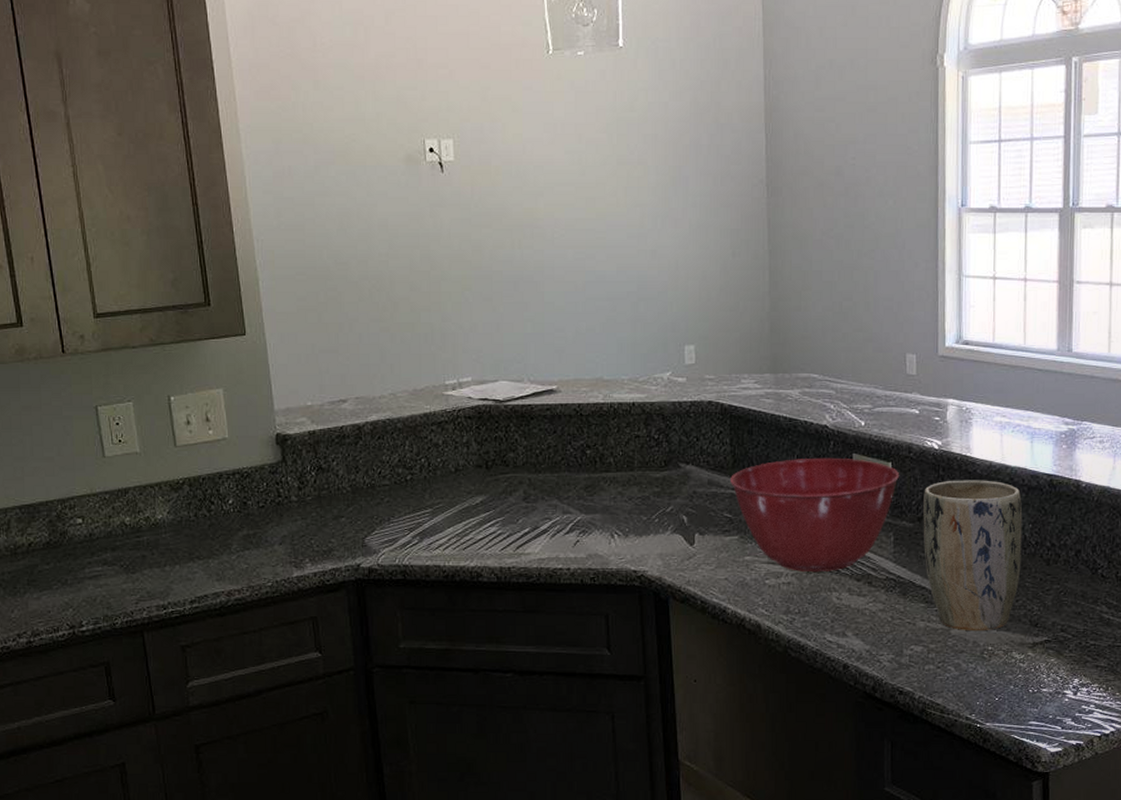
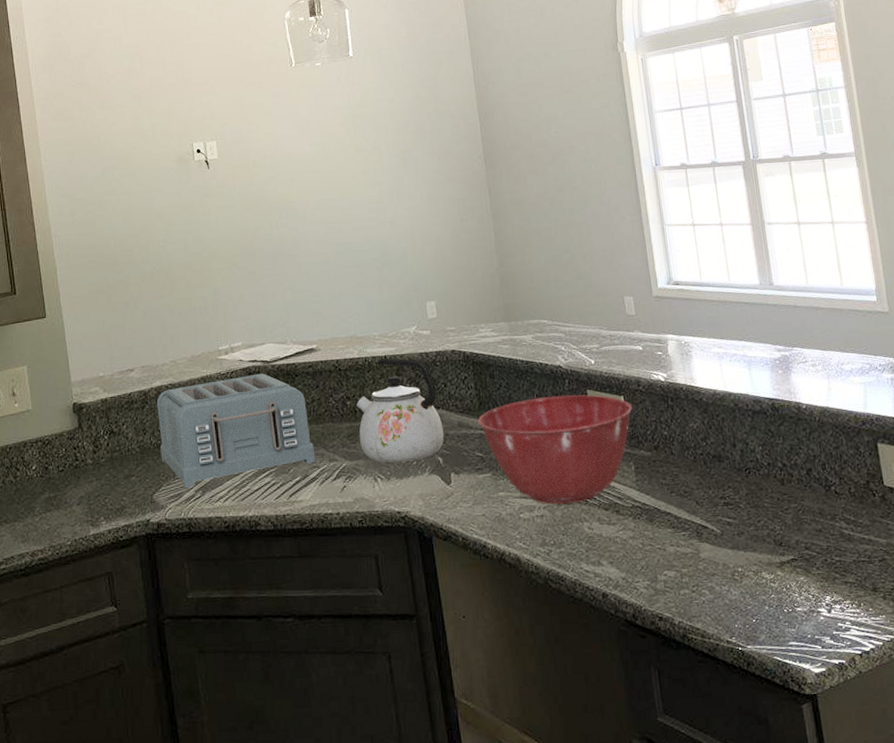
toaster: none [372,414,548,533] -> present [157,373,316,488]
kettle: none [597,406,691,519] -> present [356,358,444,463]
plant pot: present [923,480,1023,630] -> none [656,407,758,553]

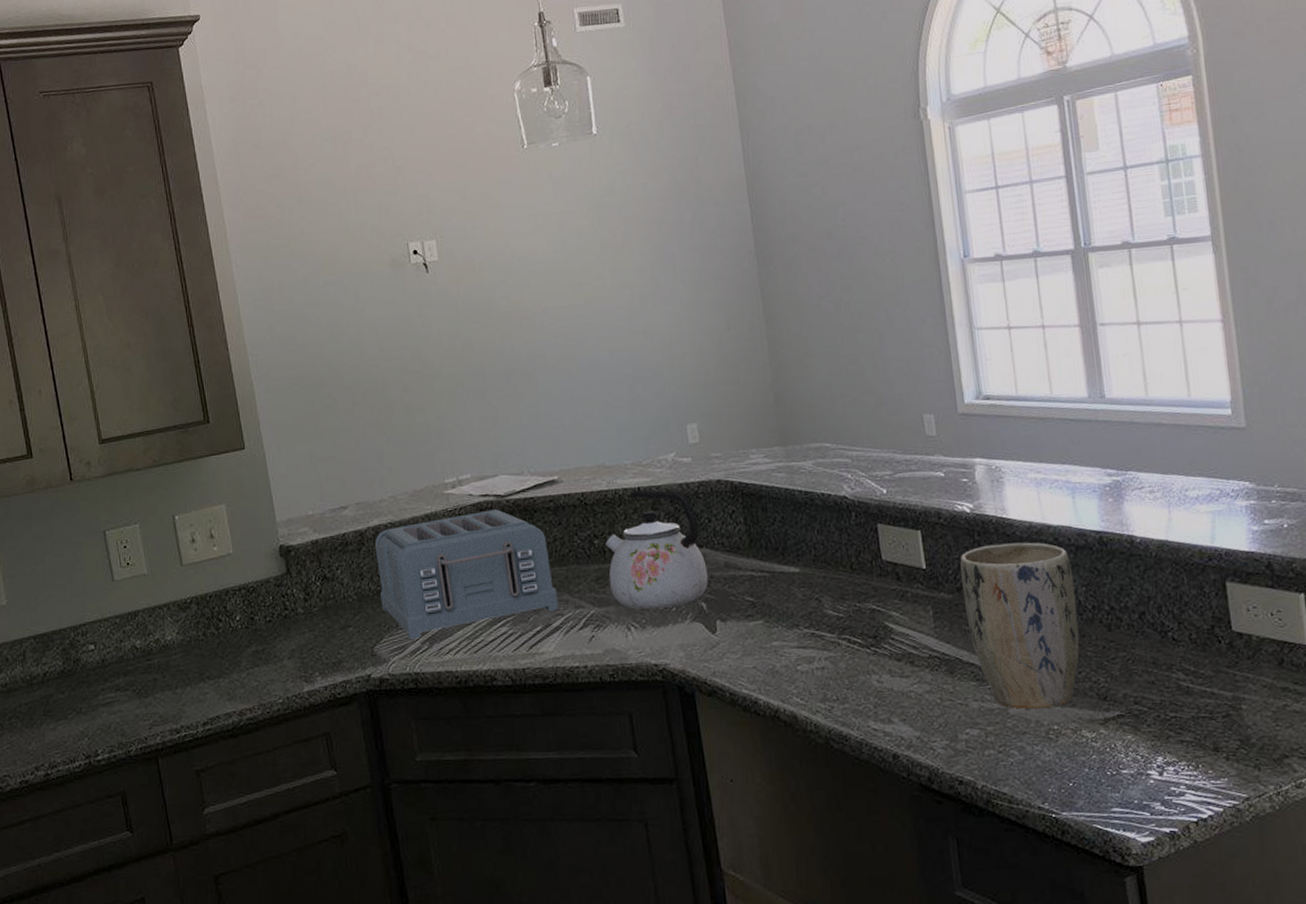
mixing bowl: present [478,395,632,504] -> none [748,529,931,655]
plant pot: none [656,407,758,553] -> present [960,542,1080,709]

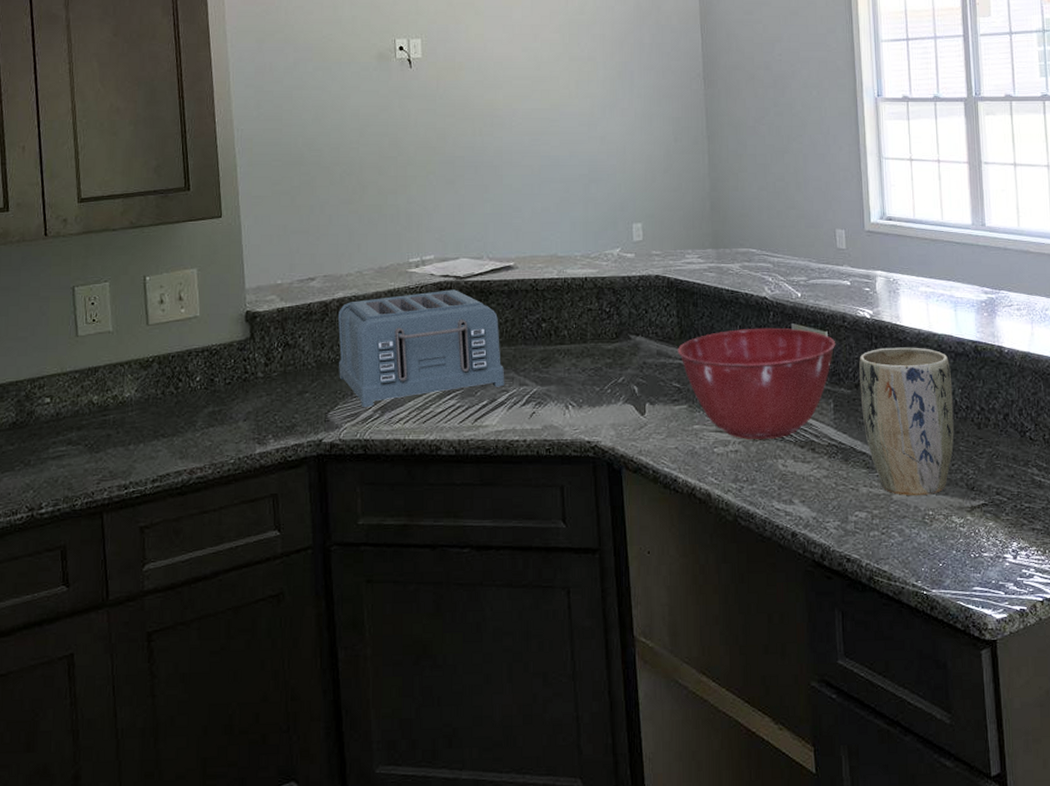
kettle: present [605,490,708,609] -> none [552,280,641,390]
mixing bowl: none [748,529,931,655] -> present [678,327,835,439]

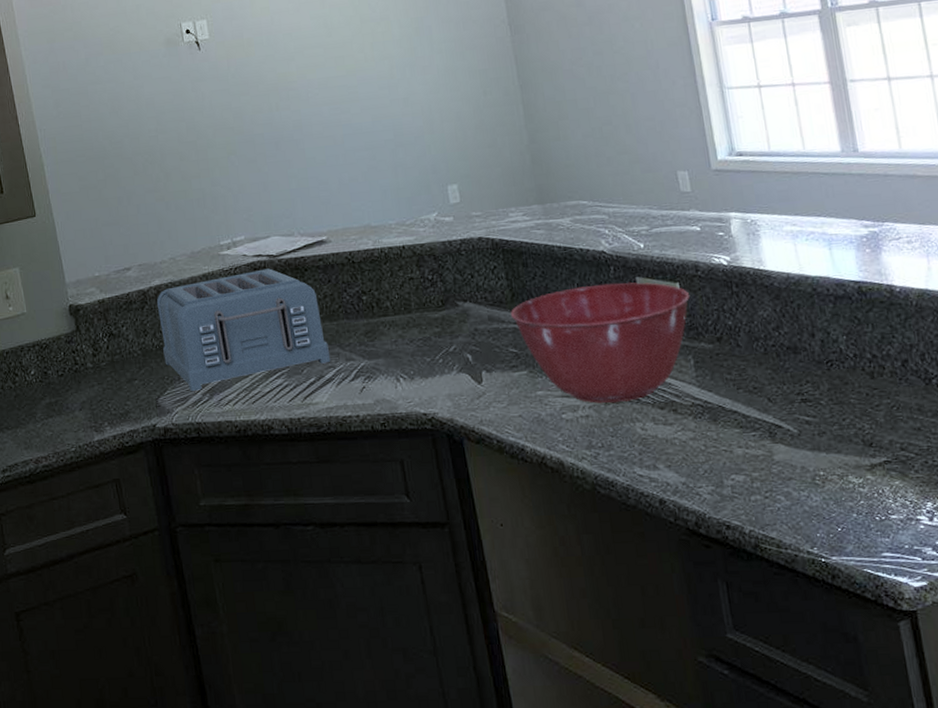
plant pot: present [859,347,954,495] -> none [719,293,843,455]

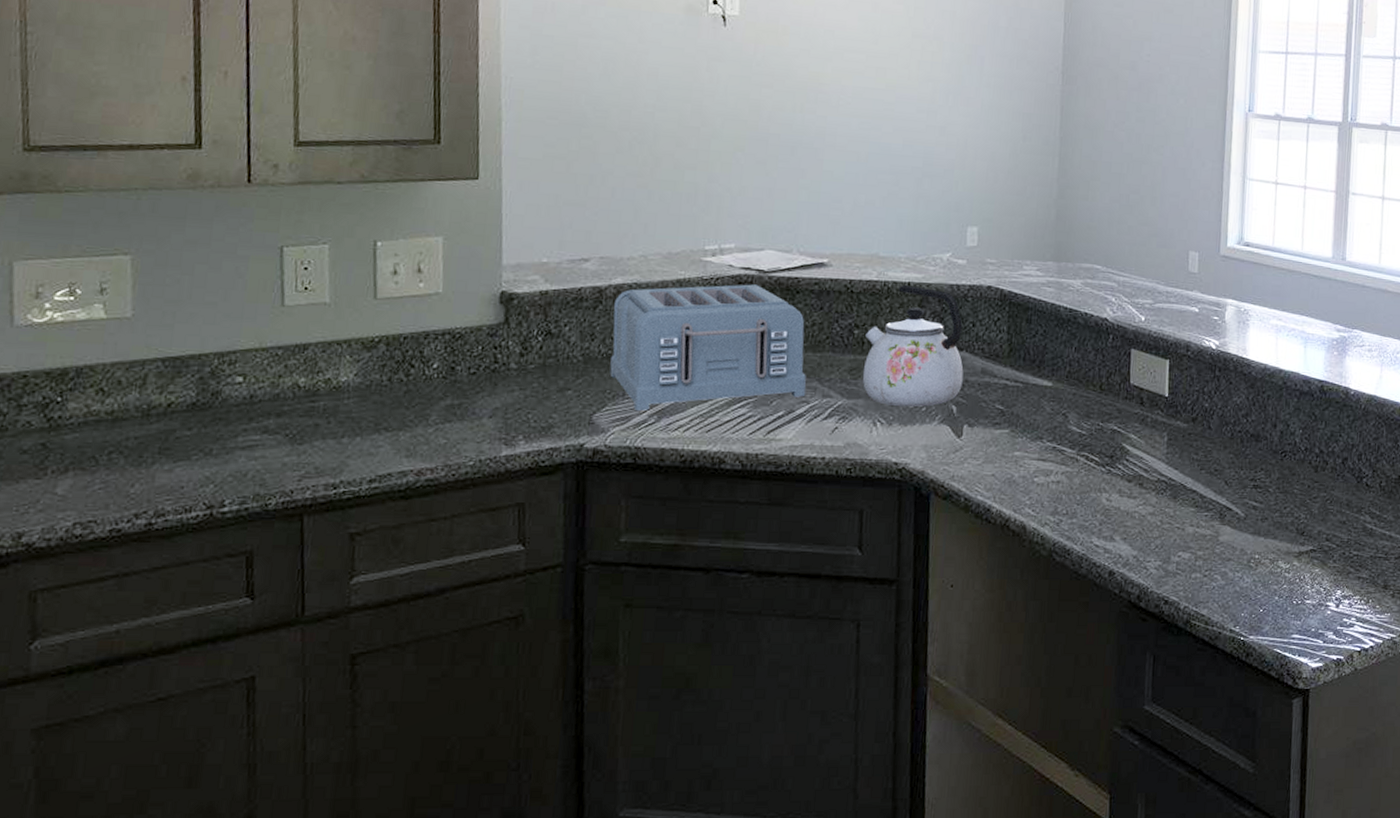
kettle: none [373,248,473,361] -> present [862,285,964,407]
mixing bowl: present [511,282,689,403] -> none [1005,351,1176,471]

